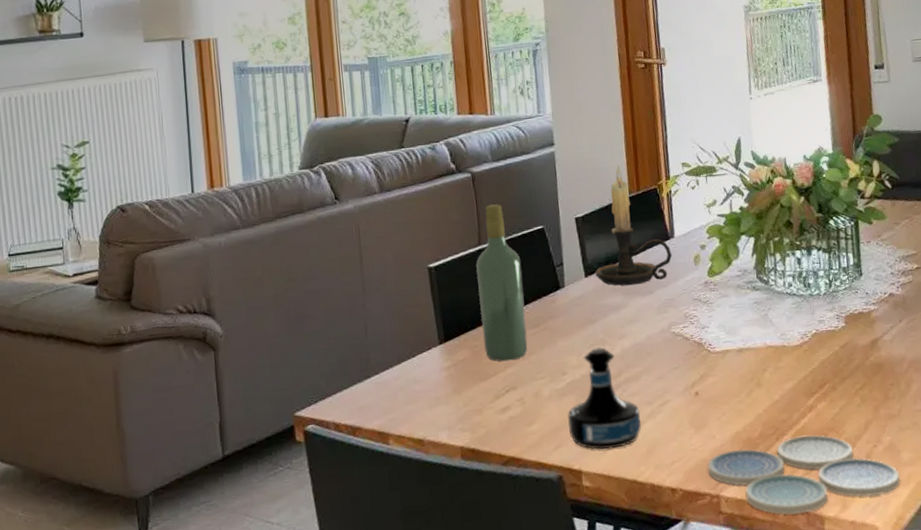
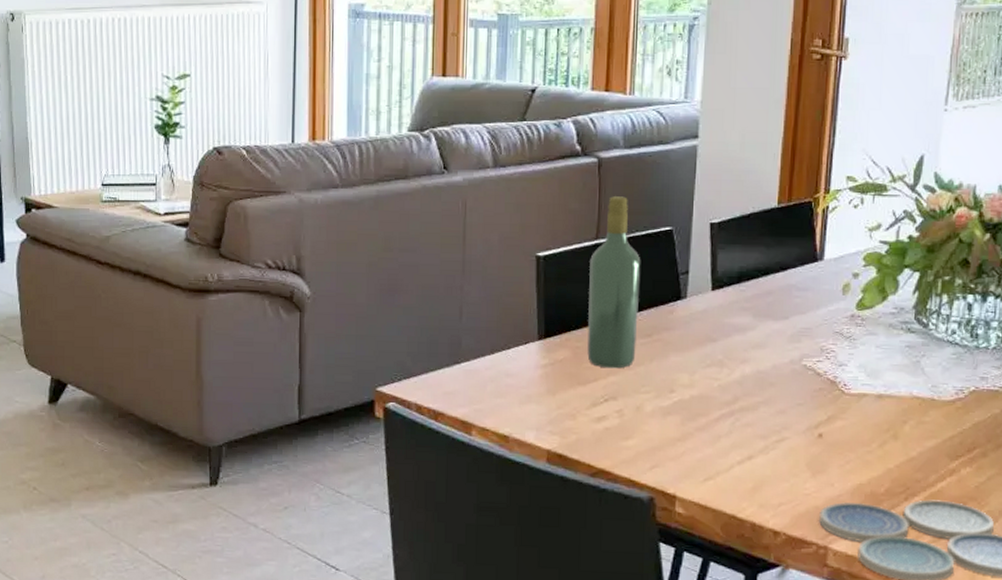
tequila bottle: present [567,346,641,450] -> none [668,368,752,479]
candle holder: present [594,165,673,286] -> none [723,169,818,307]

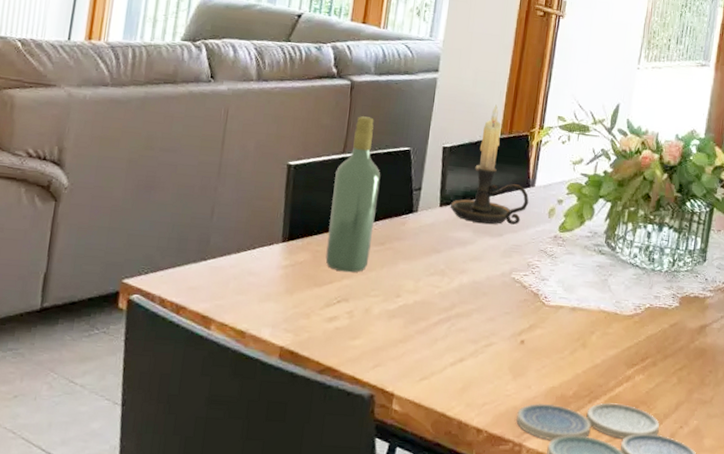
candle holder: none [723,169,818,307] -> present [450,104,529,225]

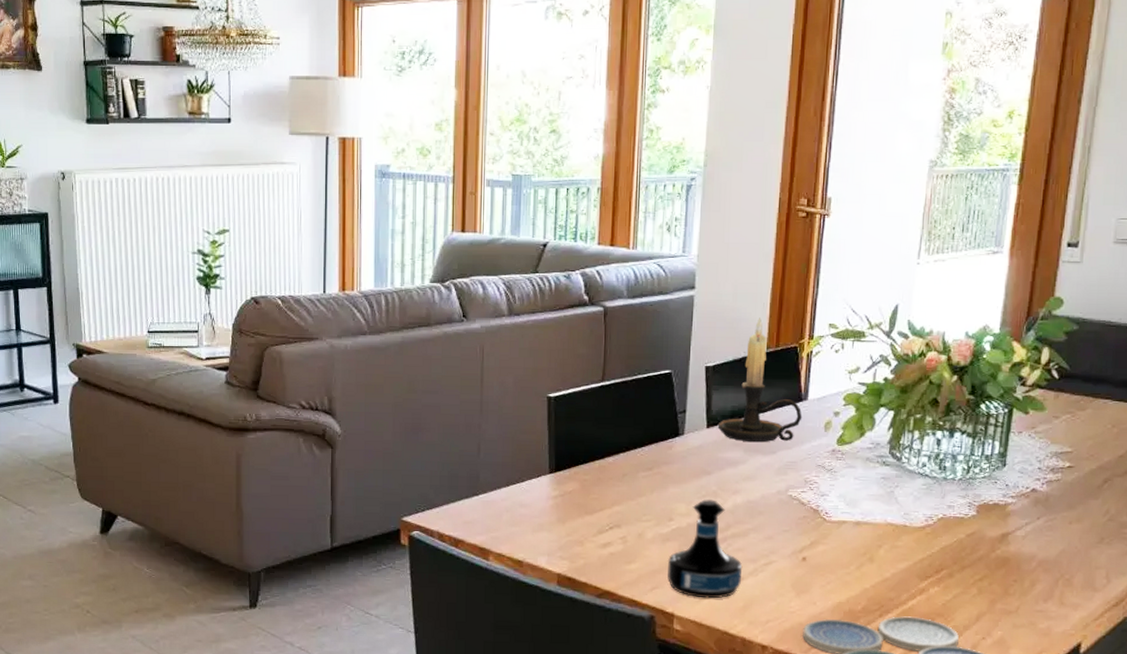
wine bottle: present [325,116,381,273] -> none [594,342,643,499]
tequila bottle: none [390,277,464,379] -> present [667,498,743,599]

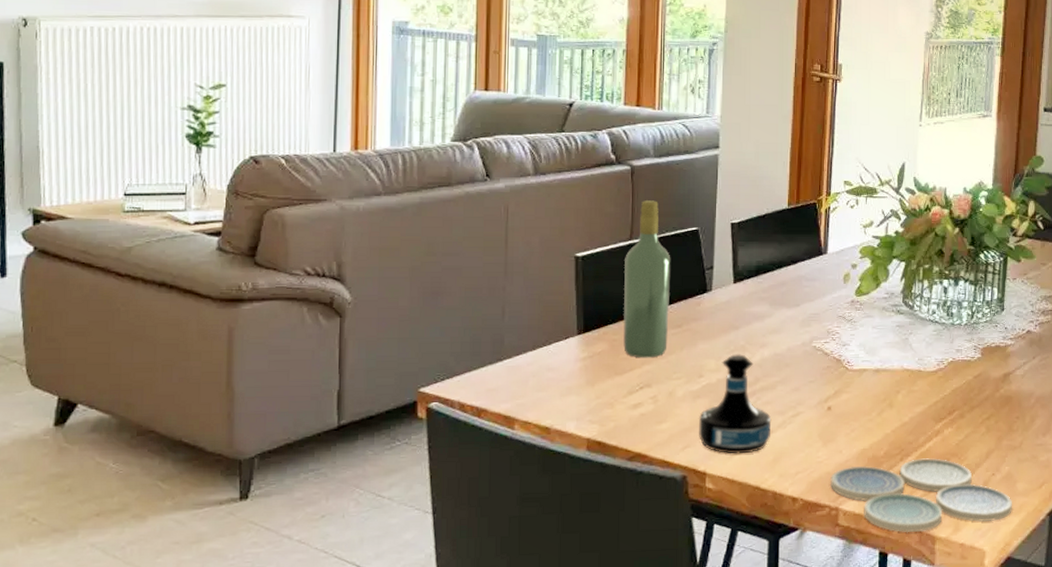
wine bottle: none [594,342,643,499] -> present [623,200,671,358]
candle holder: present [717,317,803,443] -> none [744,175,823,296]

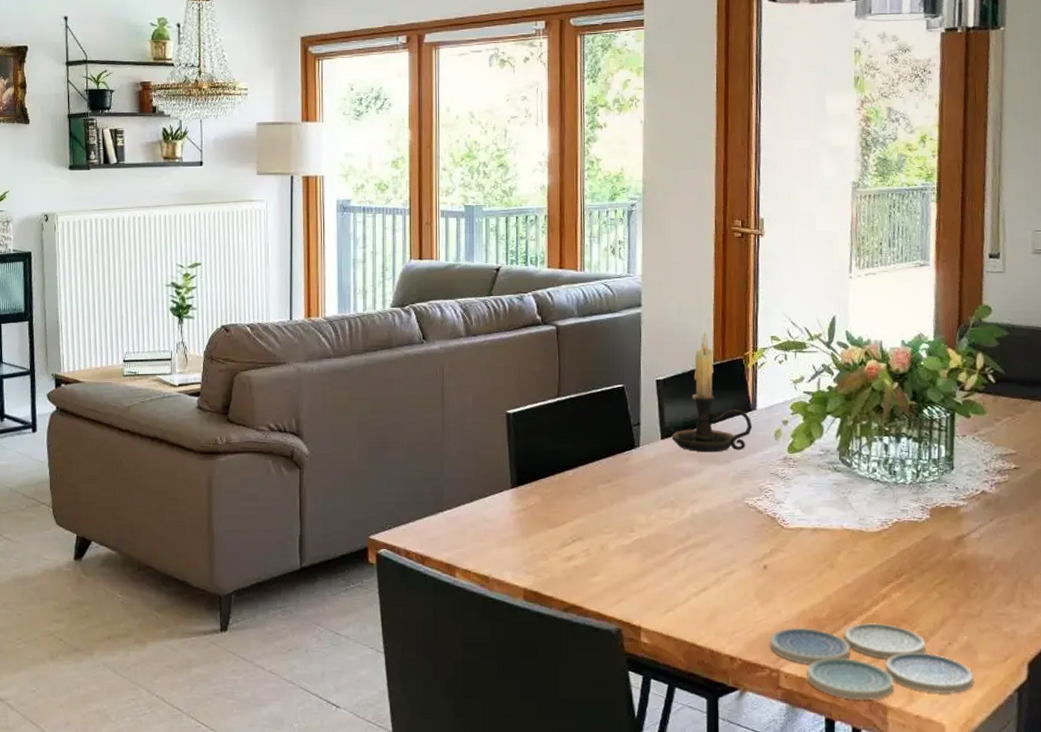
wine bottle: present [623,200,671,358] -> none [553,359,599,512]
tequila bottle: present [698,353,772,454] -> none [631,509,706,610]
candle holder: none [744,175,823,296] -> present [671,332,753,453]

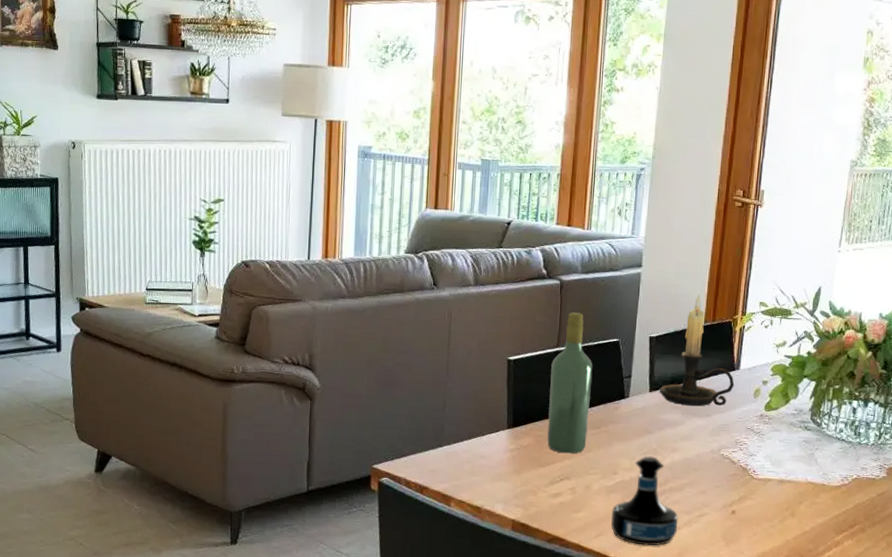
wine bottle: none [553,359,599,512] -> present [547,312,593,454]
tequila bottle: none [631,509,706,610] -> present [611,455,679,546]

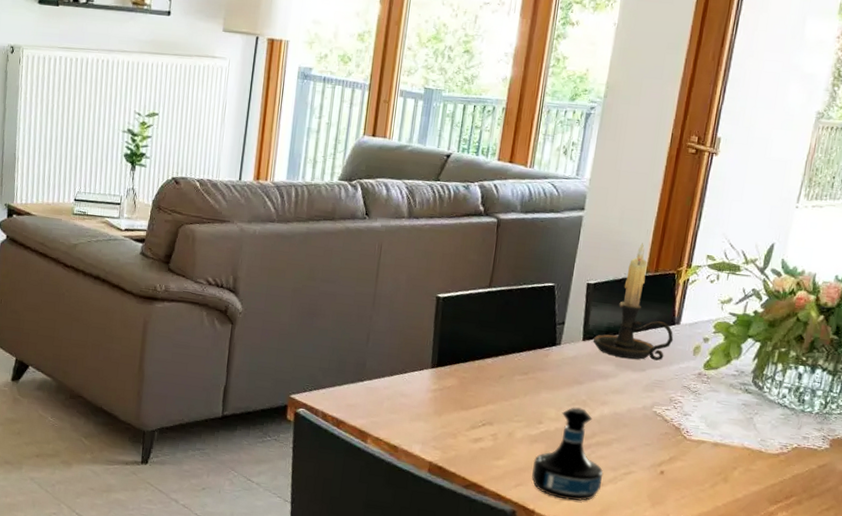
wine bottle: present [547,312,593,454] -> none [471,252,525,399]

